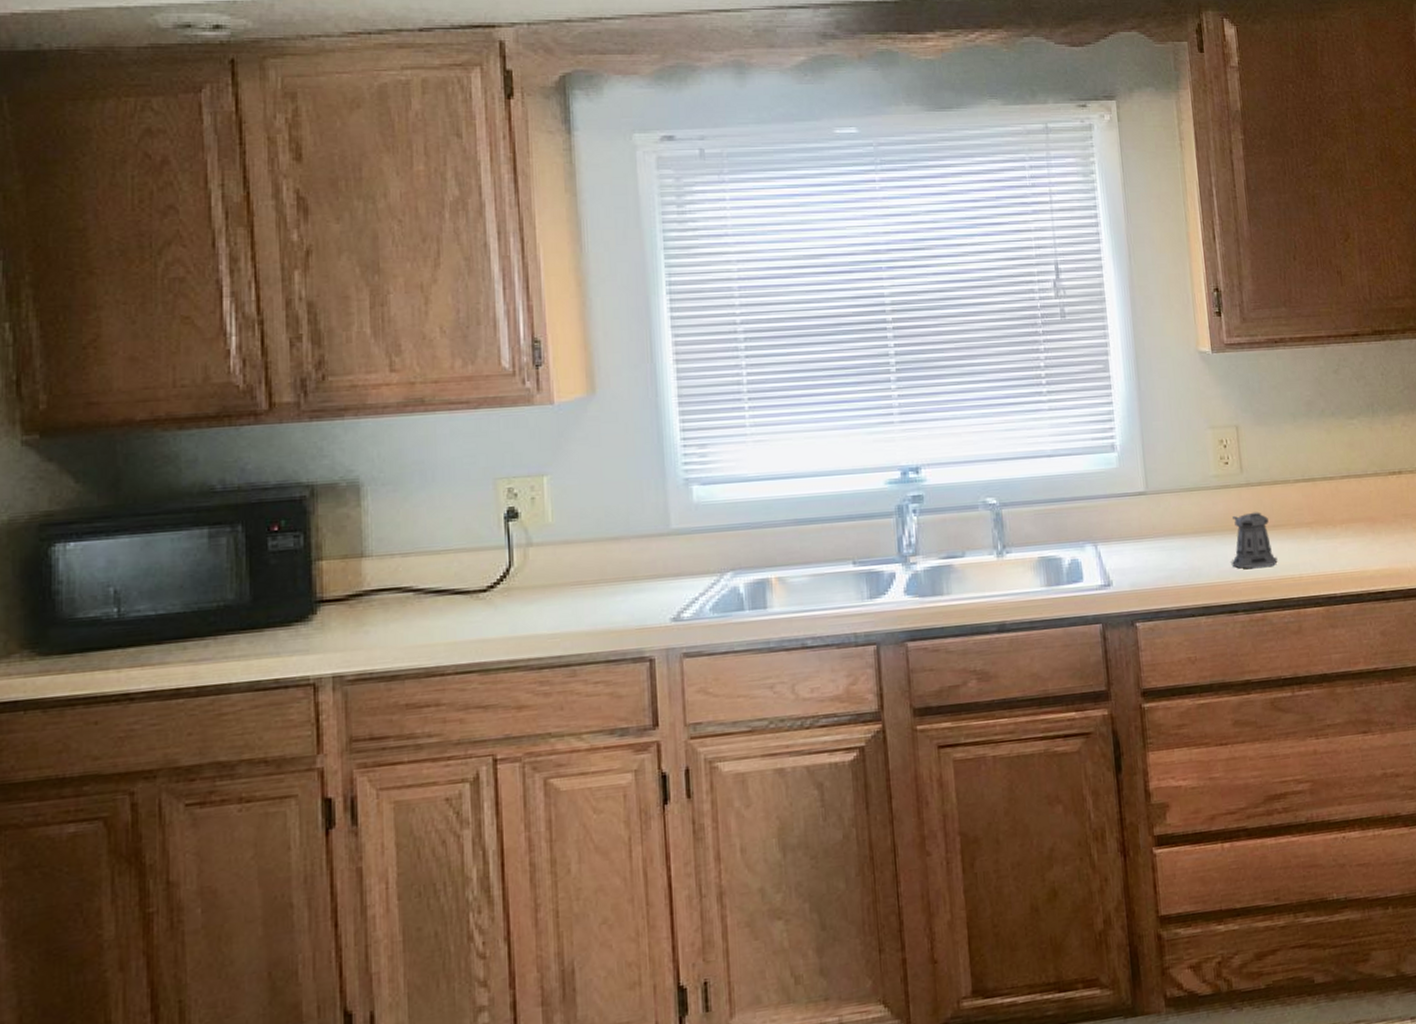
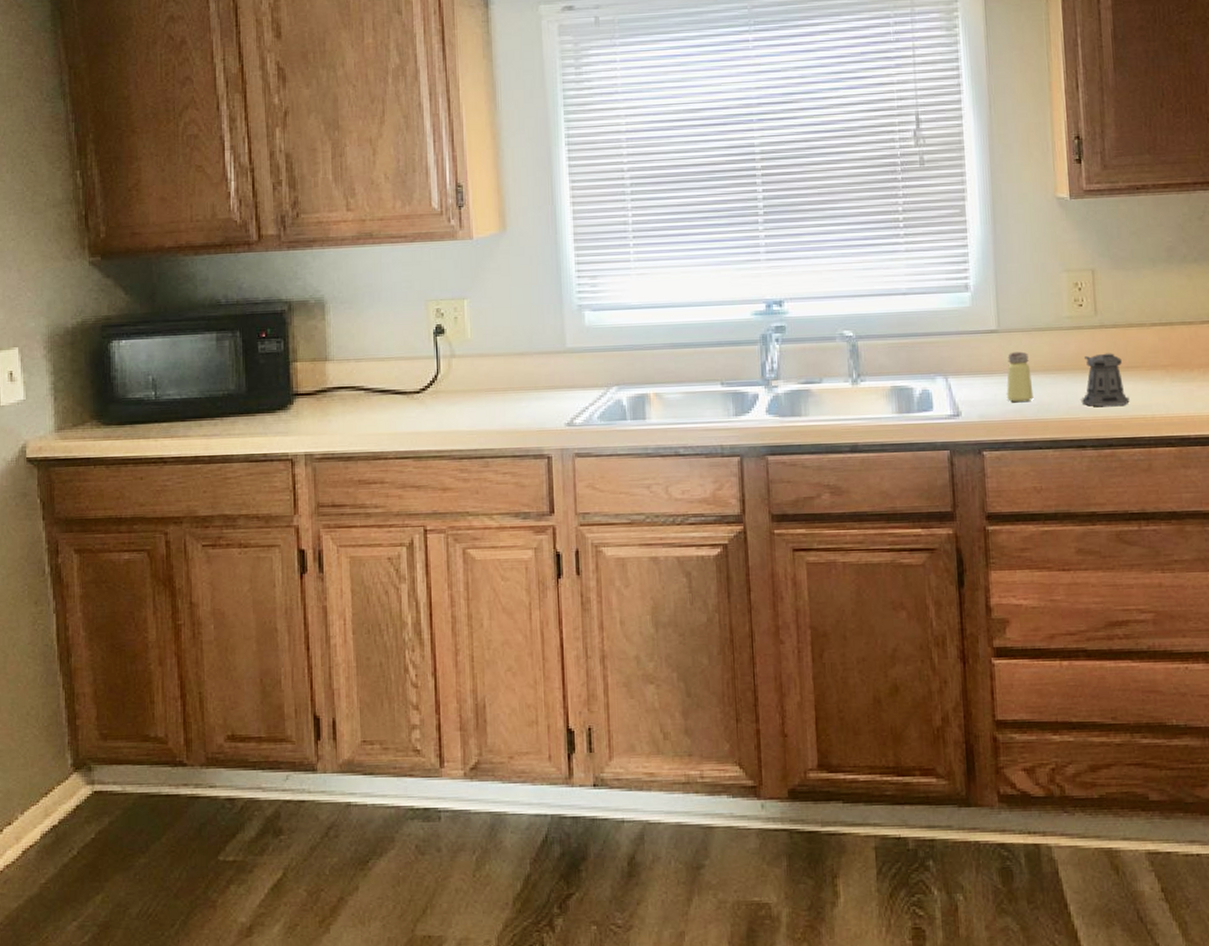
saltshaker: none [1157,514,1185,569] -> present [1006,351,1034,403]

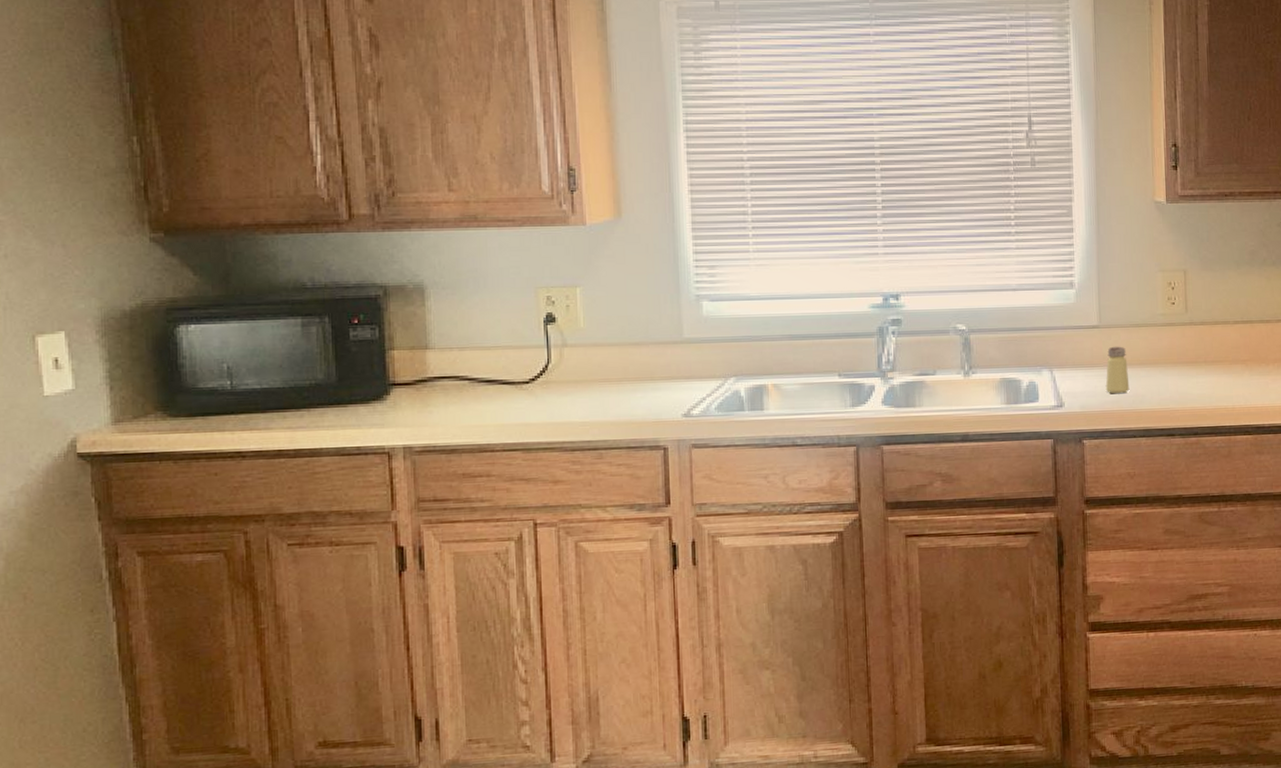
pepper shaker: present [1081,353,1130,407] -> none [1171,348,1214,398]

